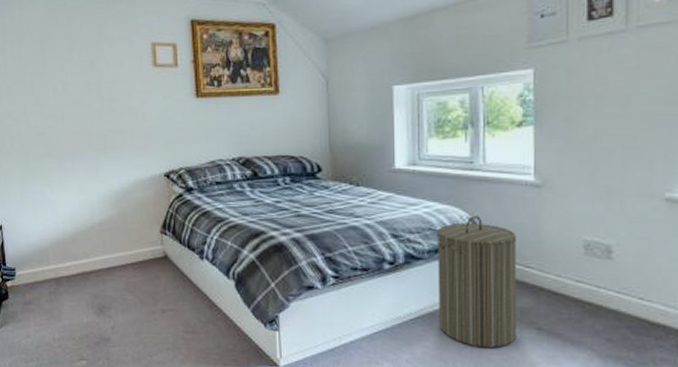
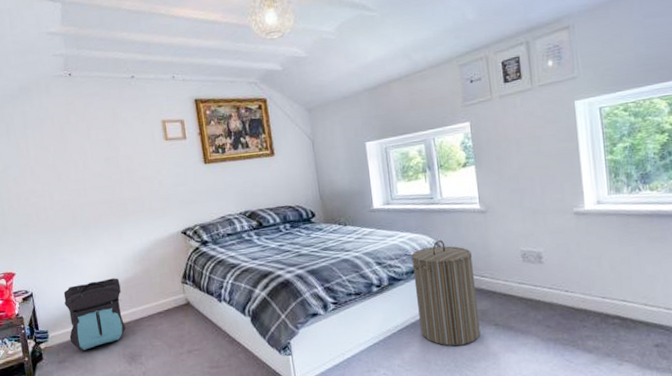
backpack: none [33,219,97,295] -> present [63,278,126,352]

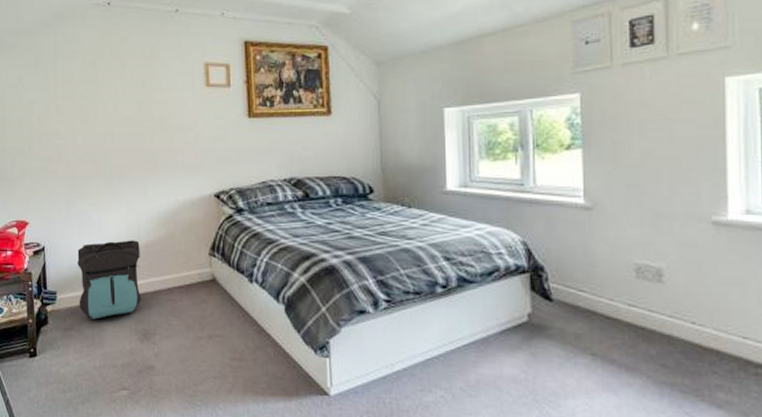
laundry hamper: present [411,239,480,346] -> none [490,237,571,375]

